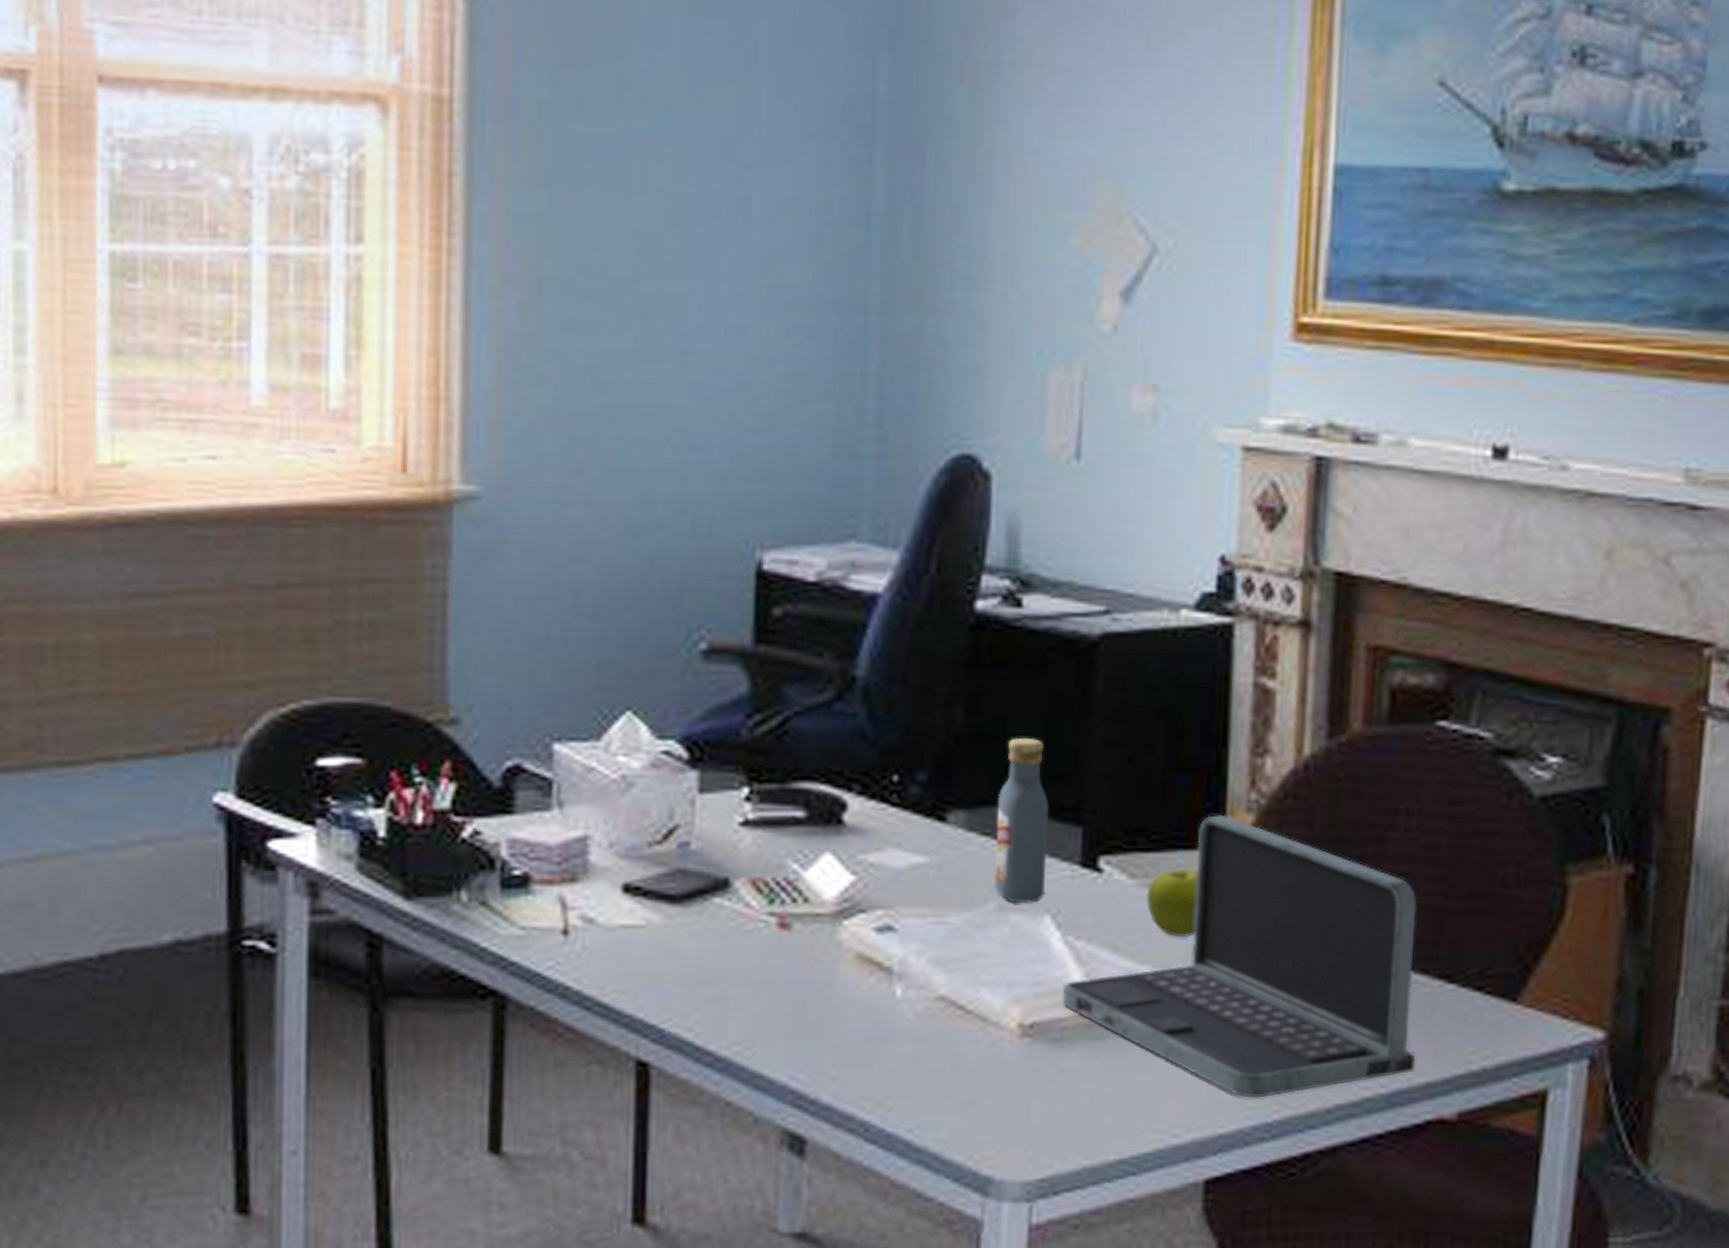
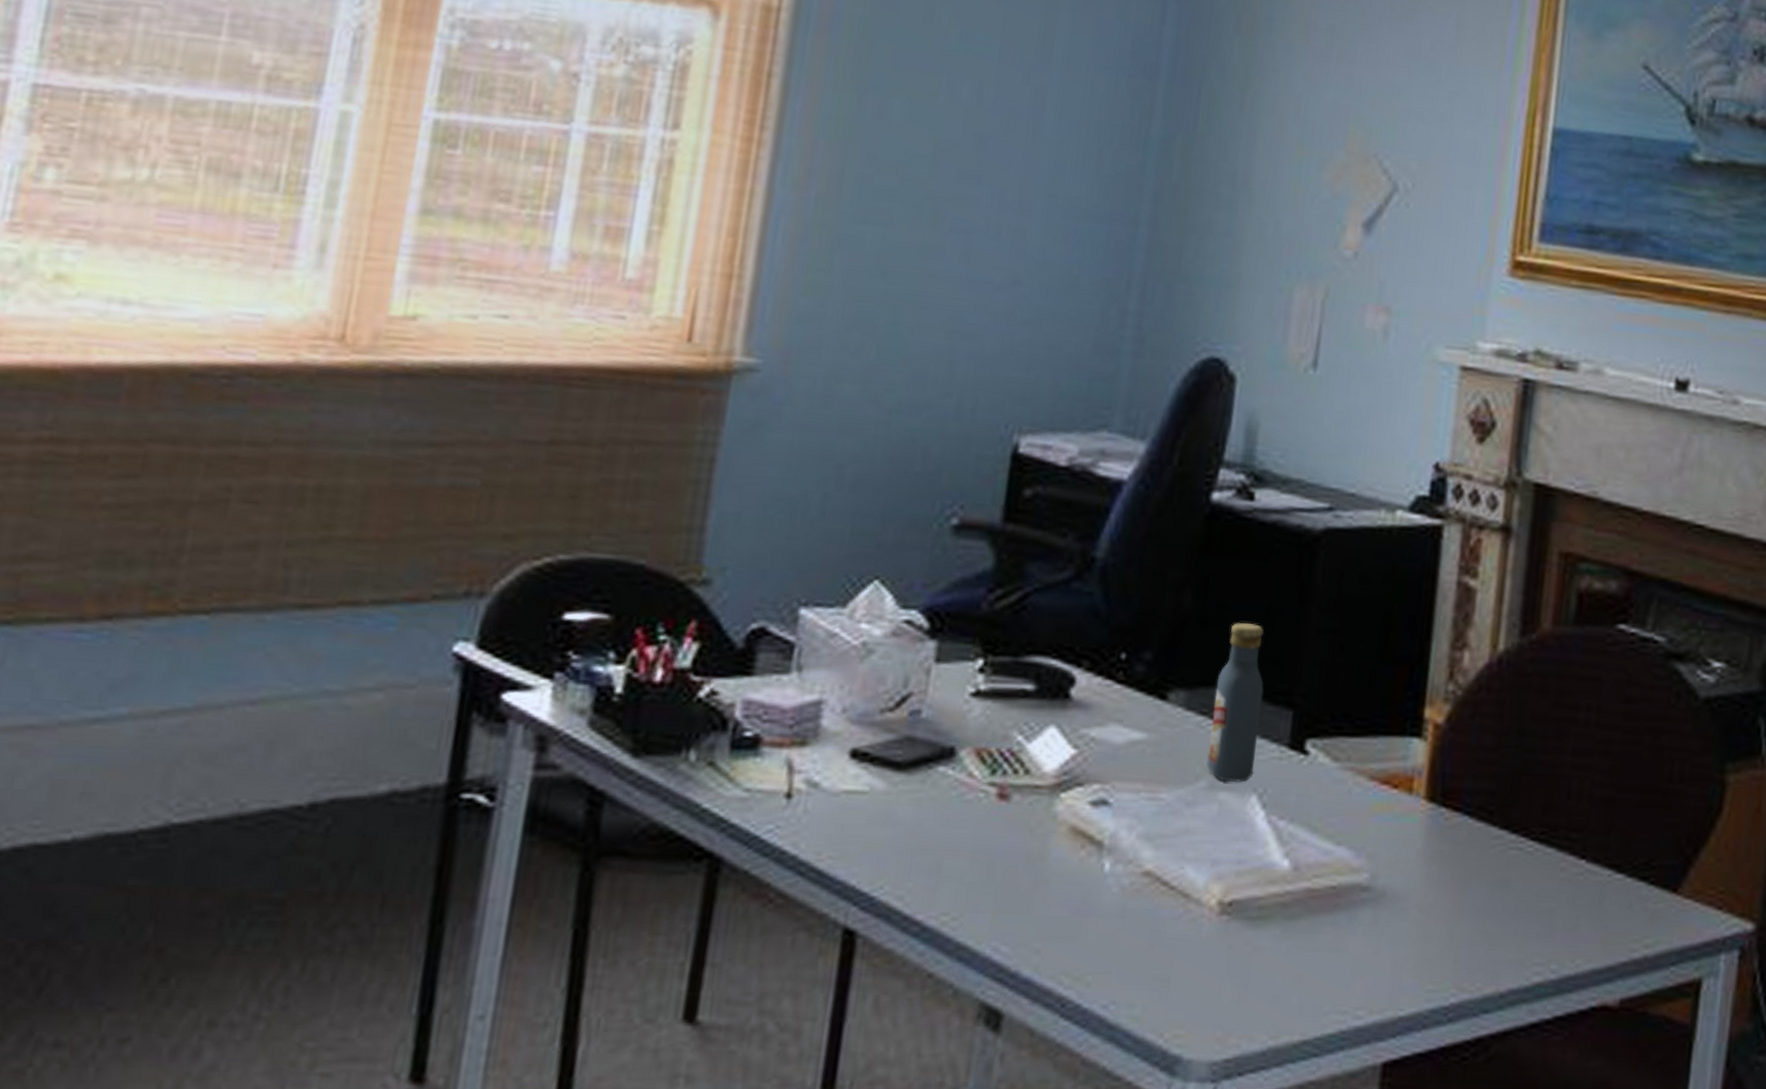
laptop: present [1062,814,1417,1098] -> none [1261,703,1593,981]
fruit: present [1146,868,1198,938] -> none [1346,754,1396,821]

